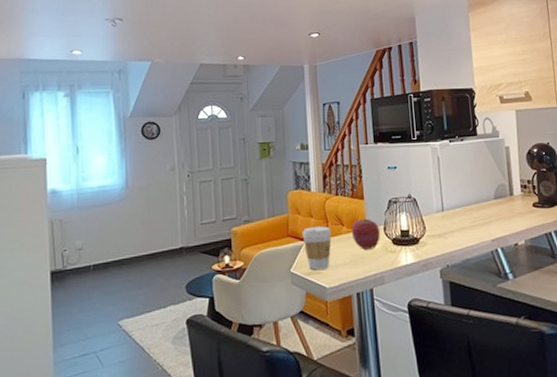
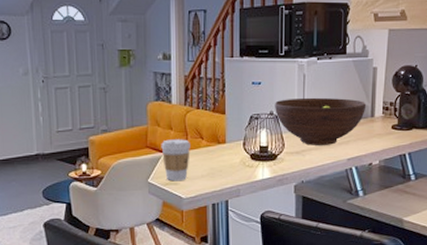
apple: present [352,218,380,250] -> none [211,133,239,163]
fruit bowl: none [412,178,504,228] -> present [275,97,367,145]

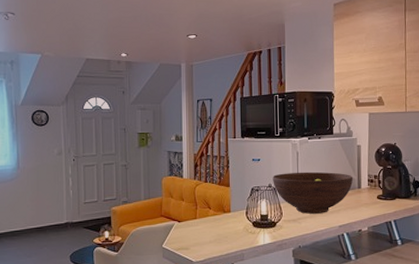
coffee cup: present [161,139,190,182] -> none [174,209,200,247]

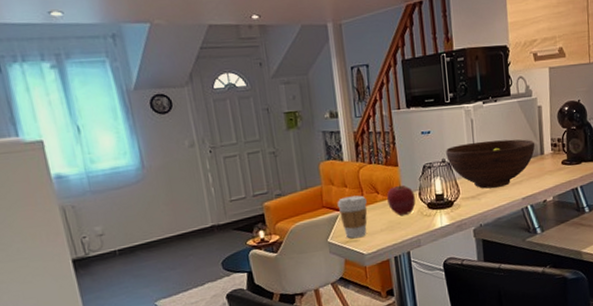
coffee cup: none [174,209,200,247] -> present [337,195,368,239]
apple: none [218,203,242,230] -> present [387,184,416,215]

